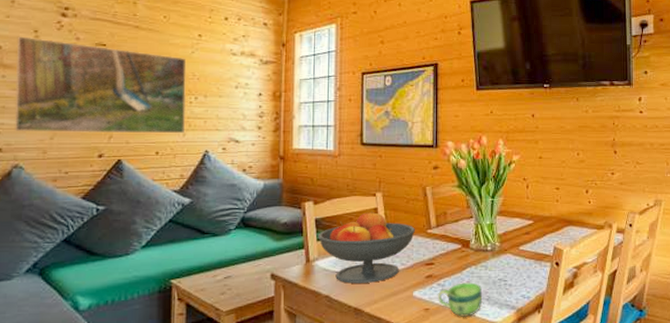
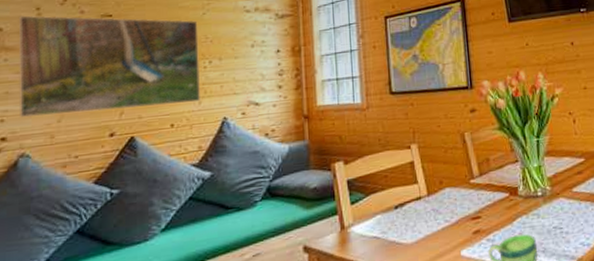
fruit bowl: present [318,211,416,284] -> none [351,165,458,249]

